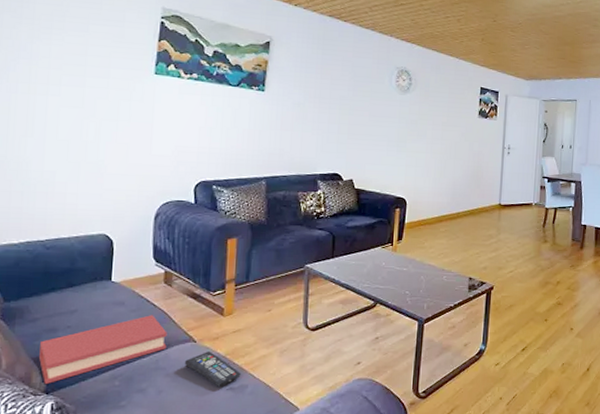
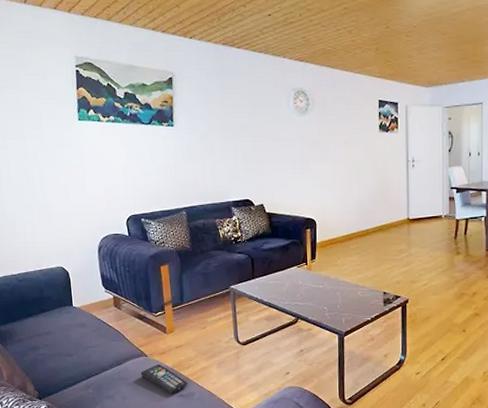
hardback book: present [39,315,168,384] -> none [28,334,124,391]

